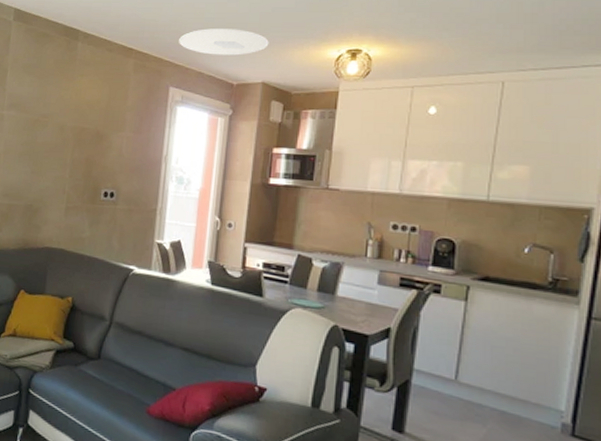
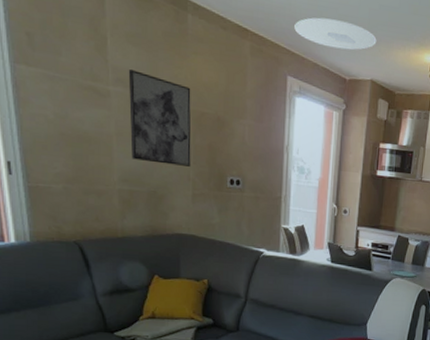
wall art: none [14,94,75,180] -> present [128,68,191,167]

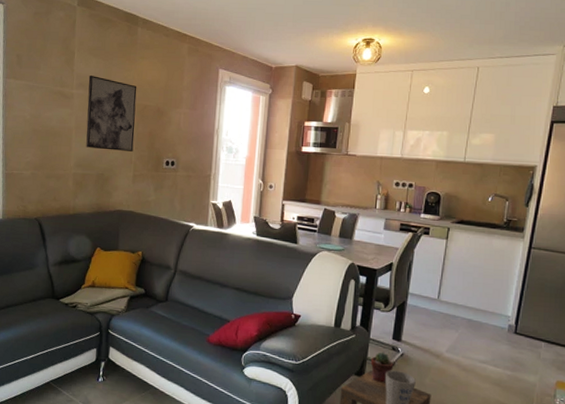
ceiling light: present [294,17,377,51] -> none [226,18,301,42]

